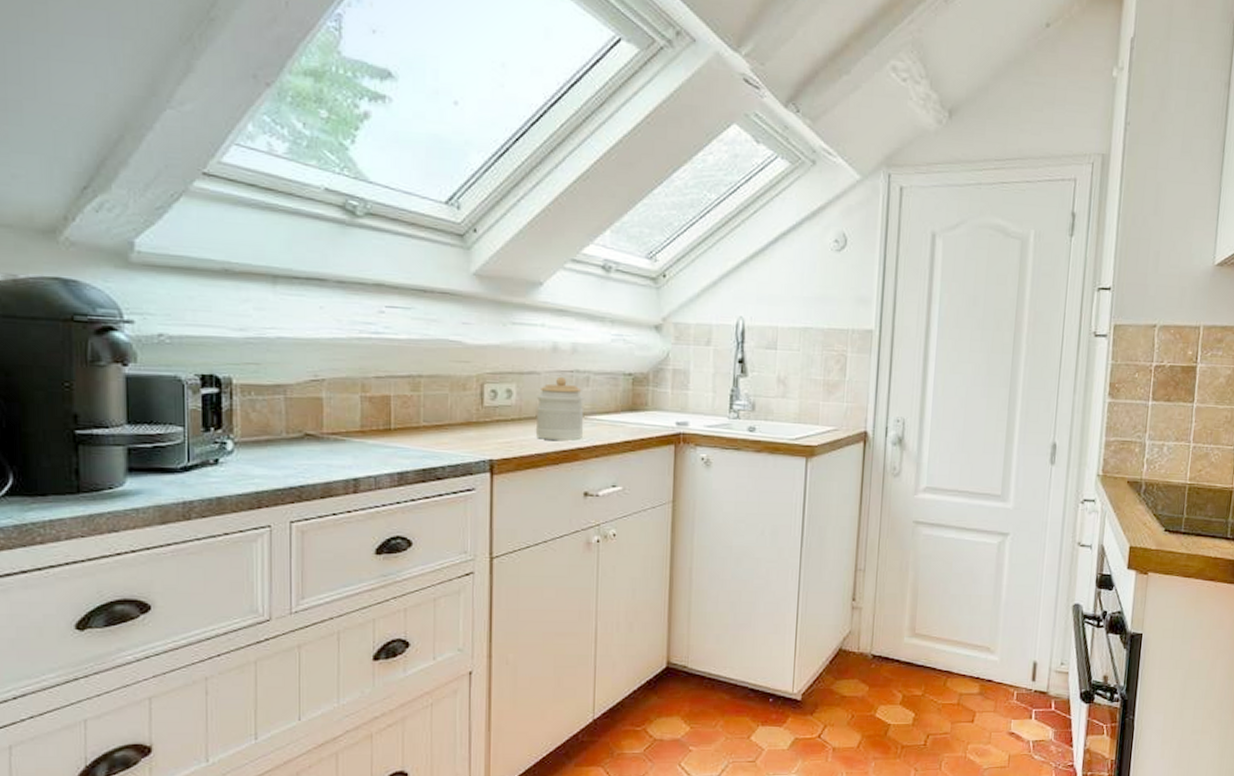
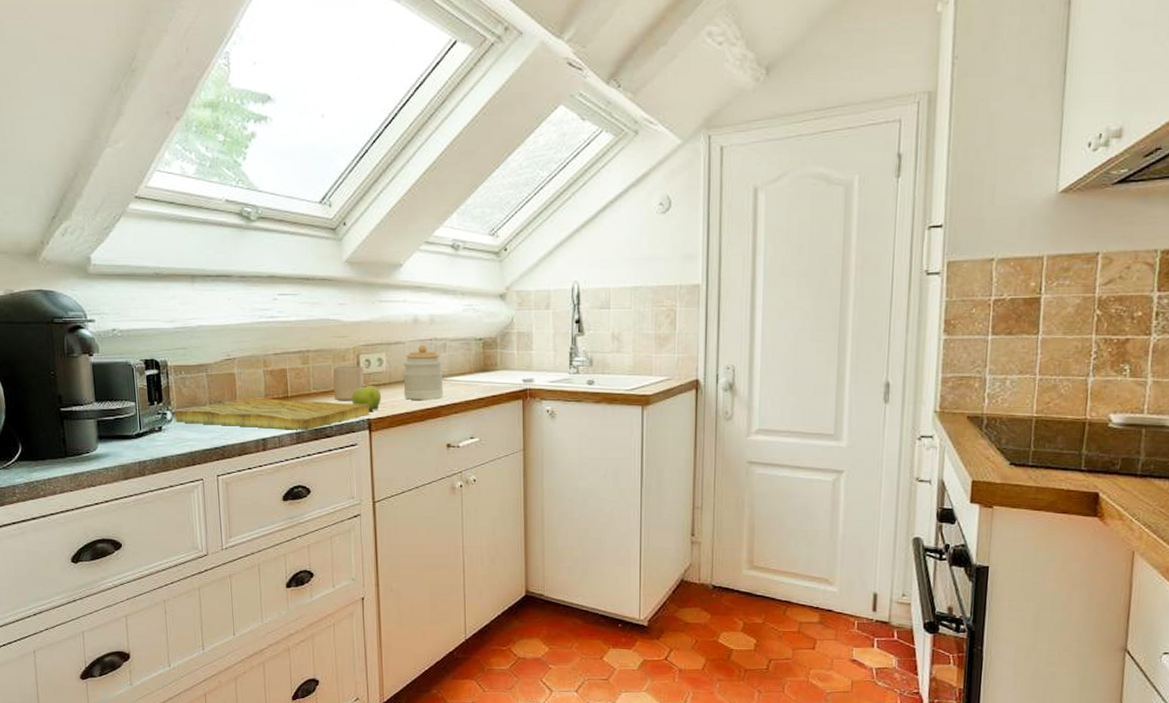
cutting board: none [238,430,493,472] -> present [174,399,370,431]
mug: none [450,395,488,436] -> present [333,366,364,400]
fruit: none [471,419,507,452] -> present [352,385,381,412]

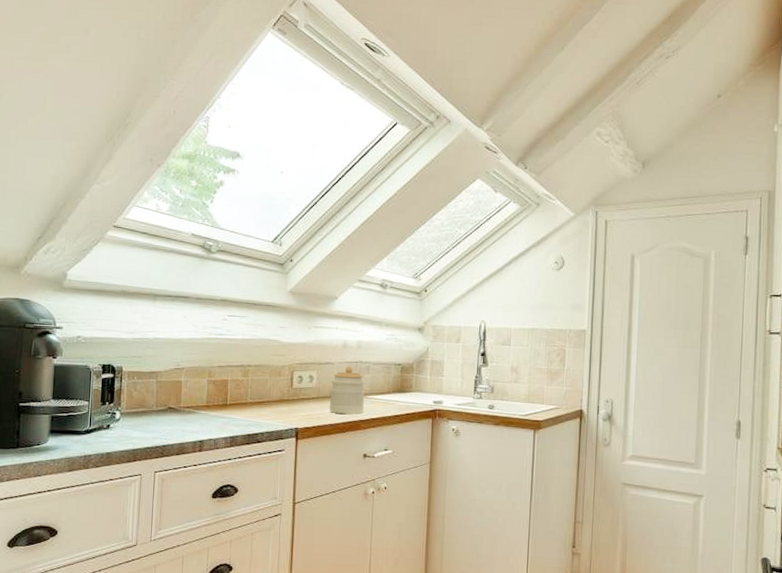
cutting board: present [174,399,370,431] -> none [123,404,299,436]
mug: present [333,366,364,400] -> none [268,380,296,410]
fruit: present [352,385,381,412] -> none [283,398,309,422]

